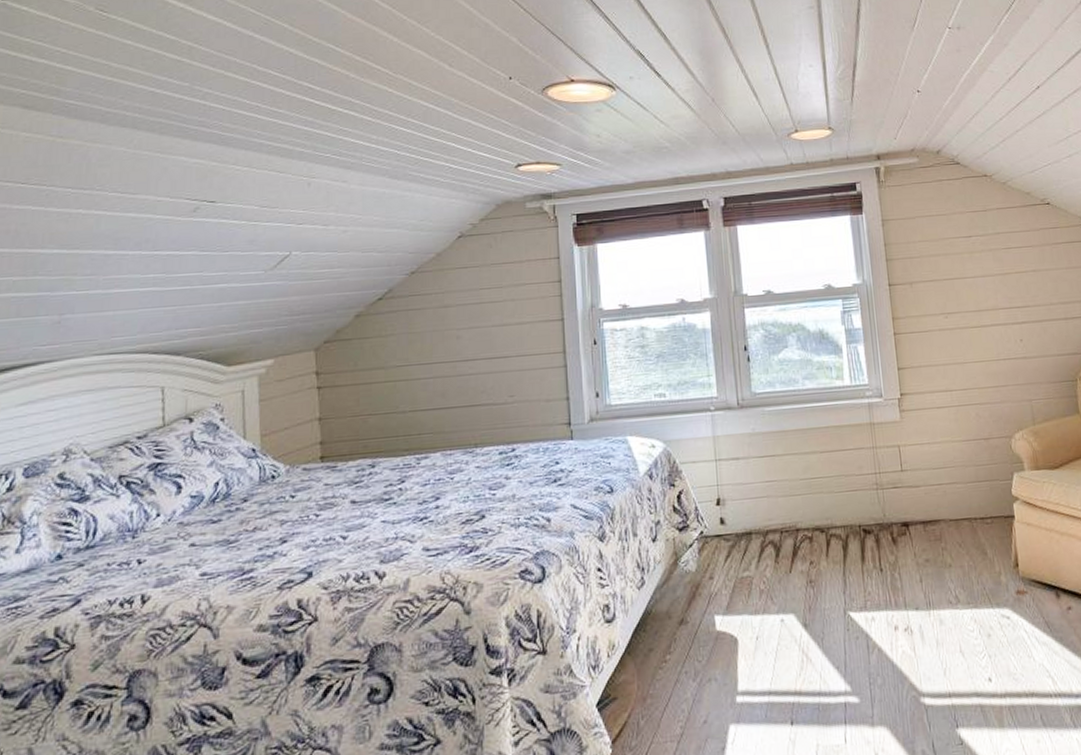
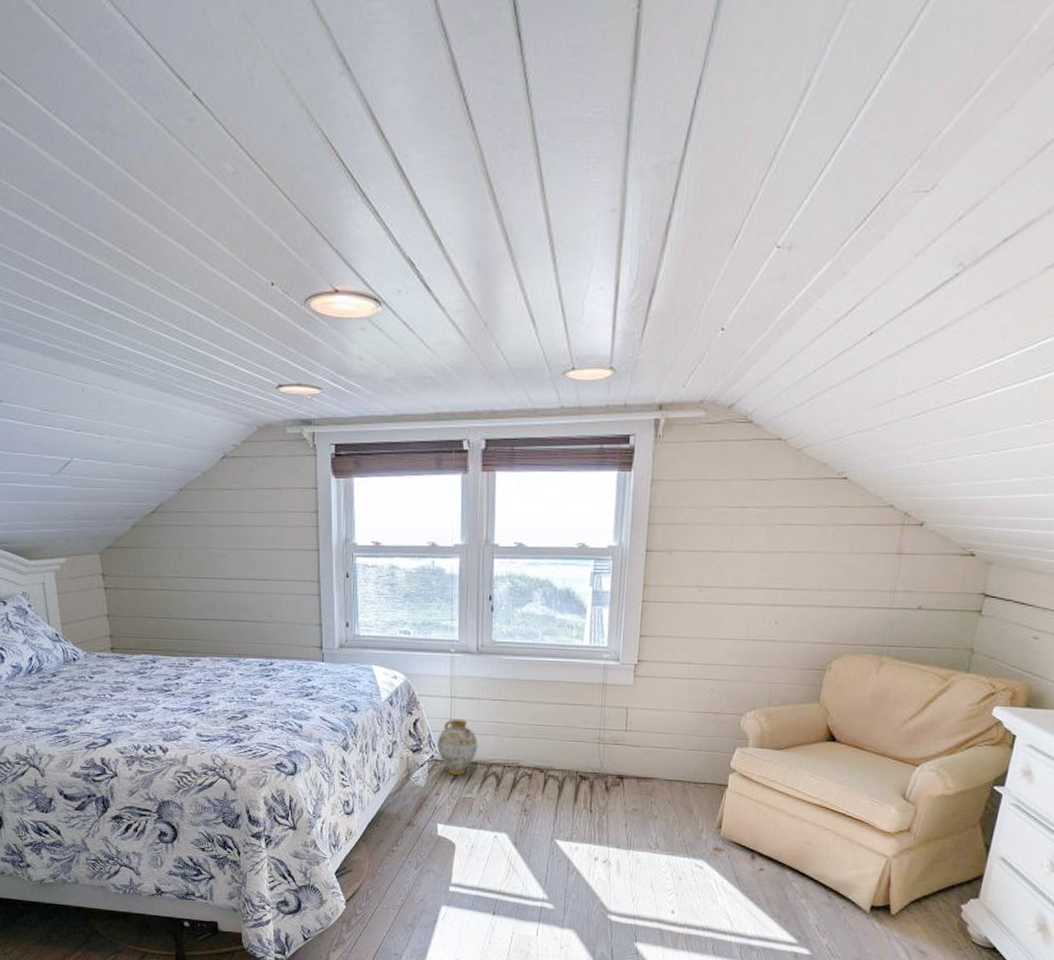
ceramic jug: none [705,483,751,551] -> present [437,719,478,775]

